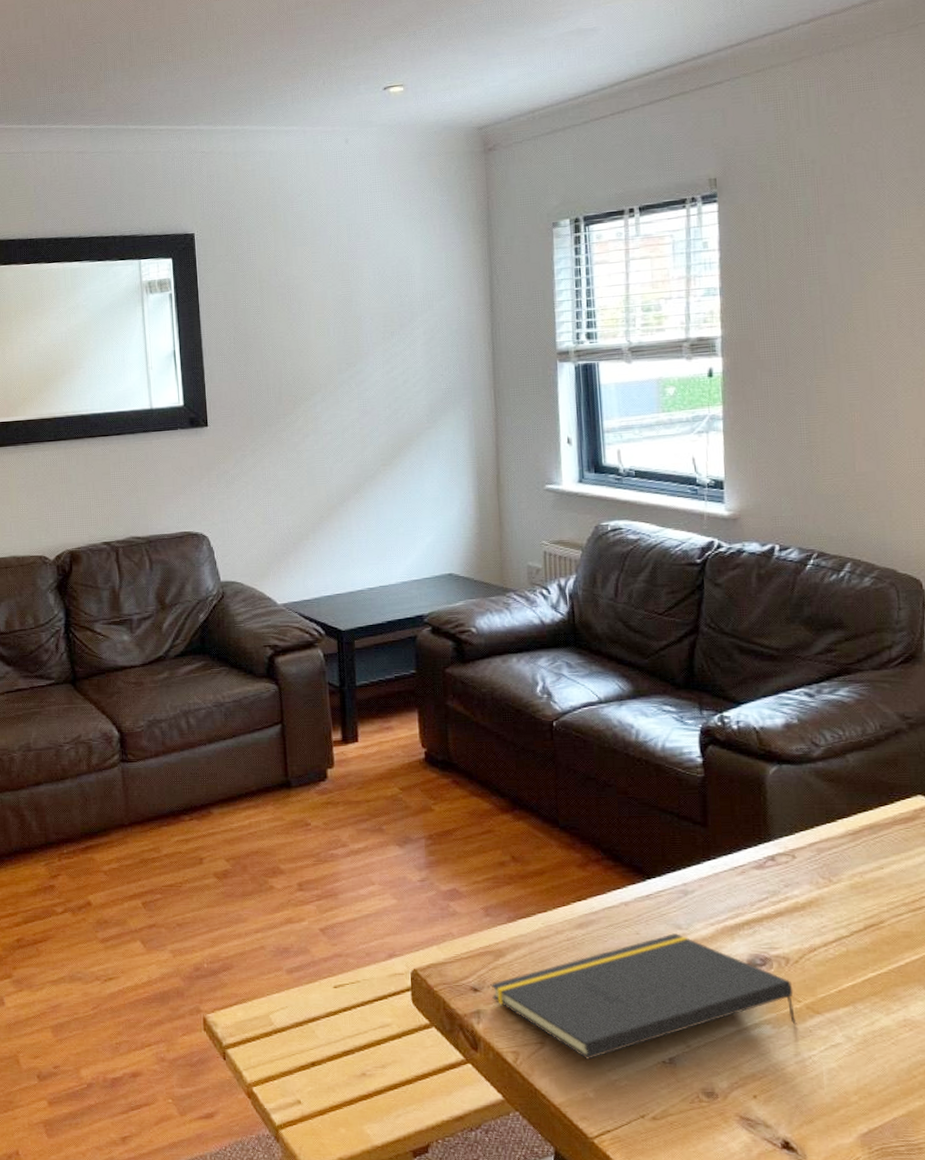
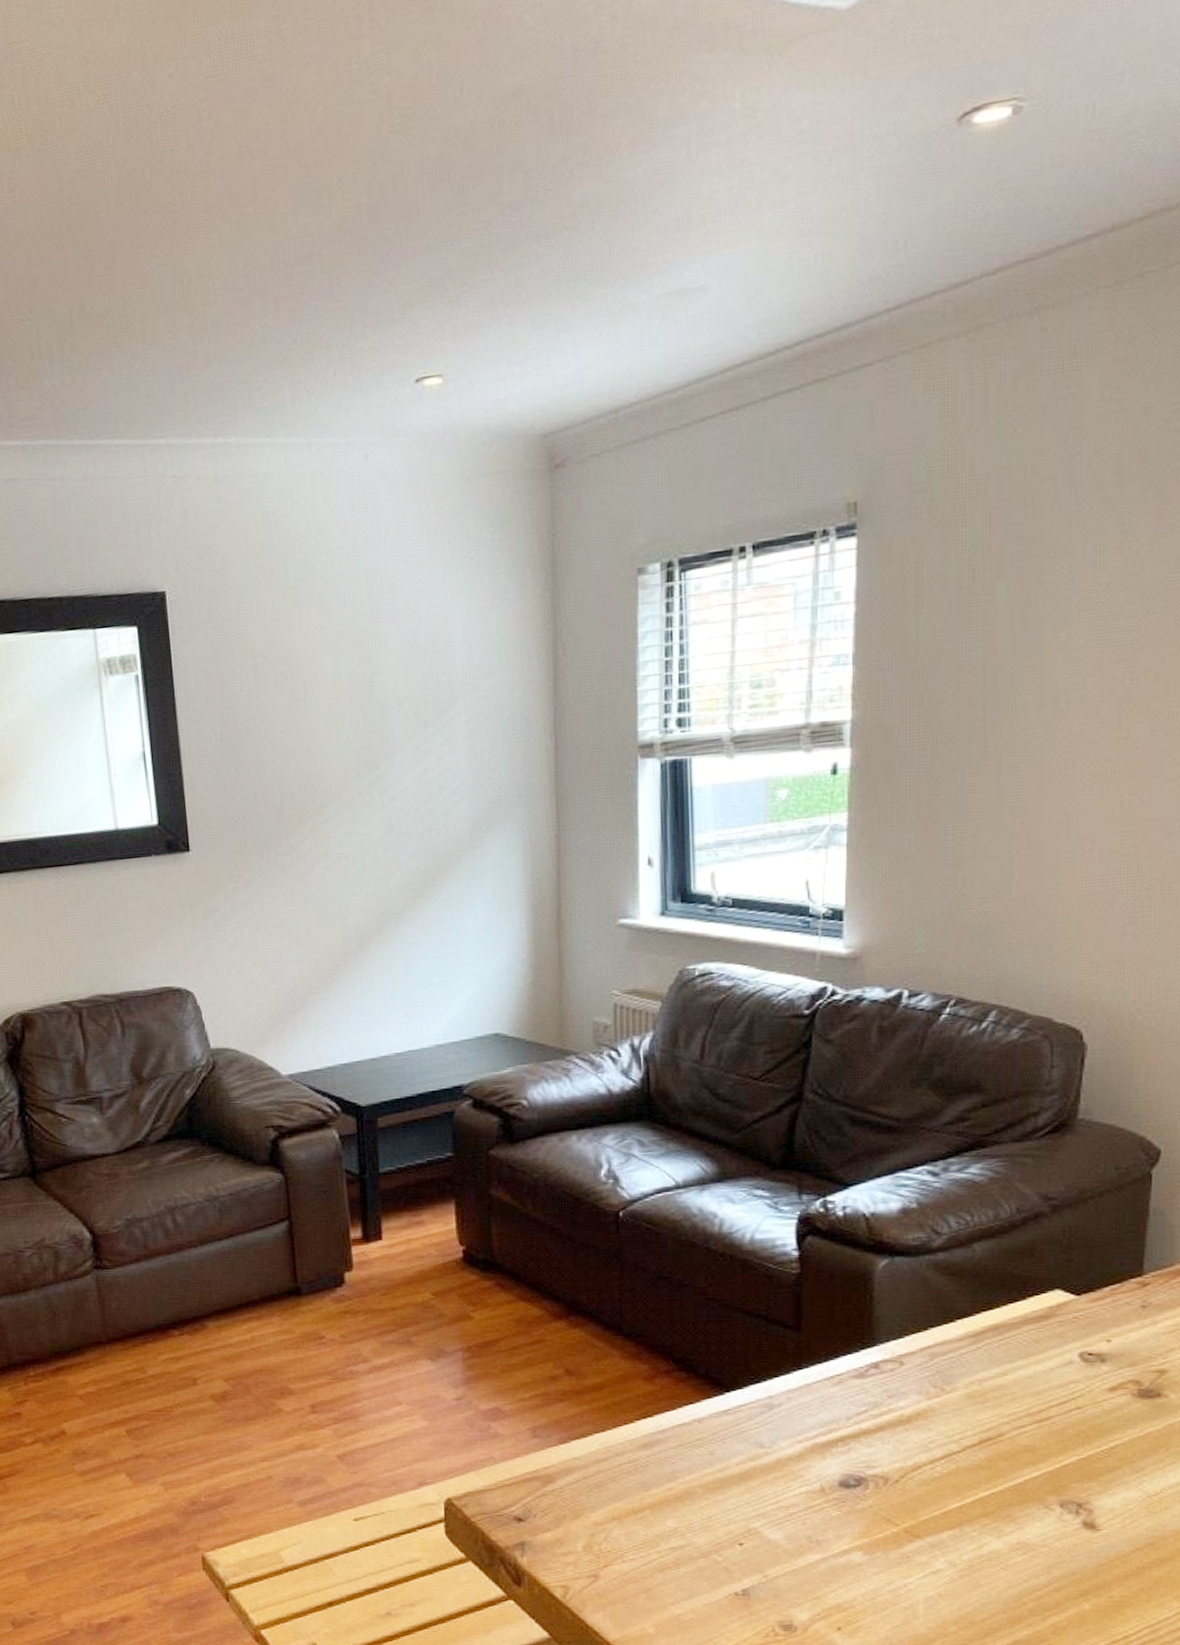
notepad: present [490,933,797,1059] -> none [537,1453,893,1593]

